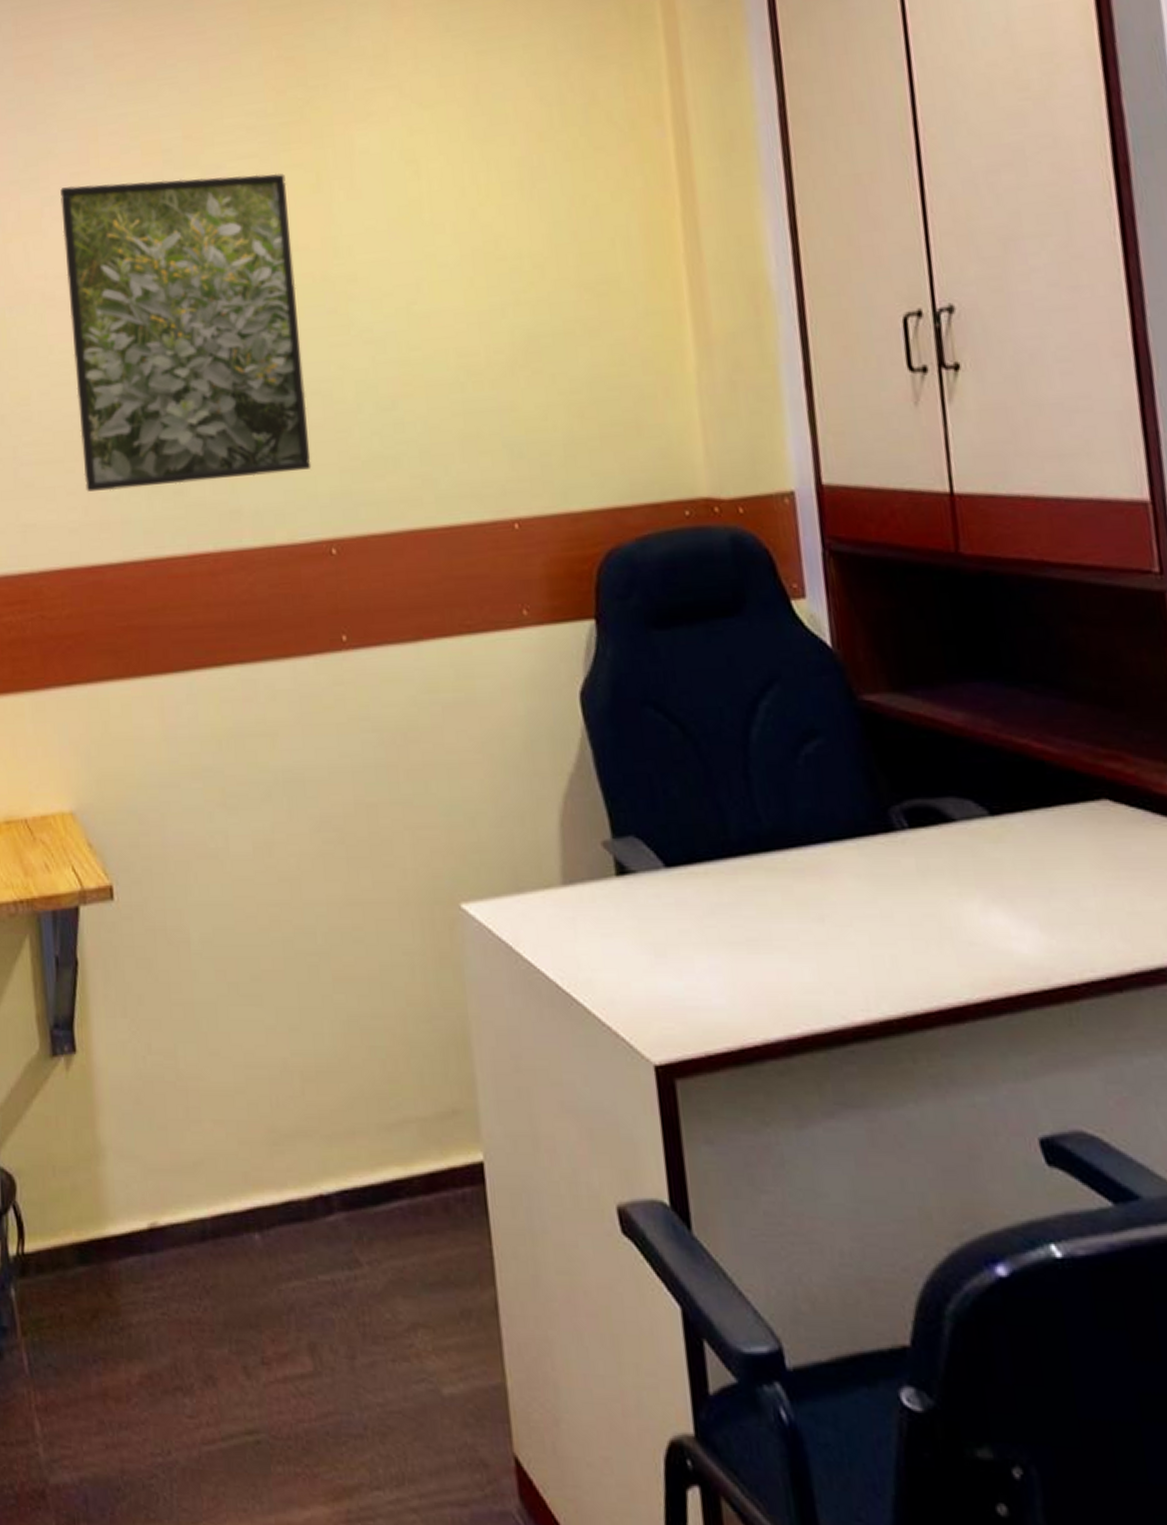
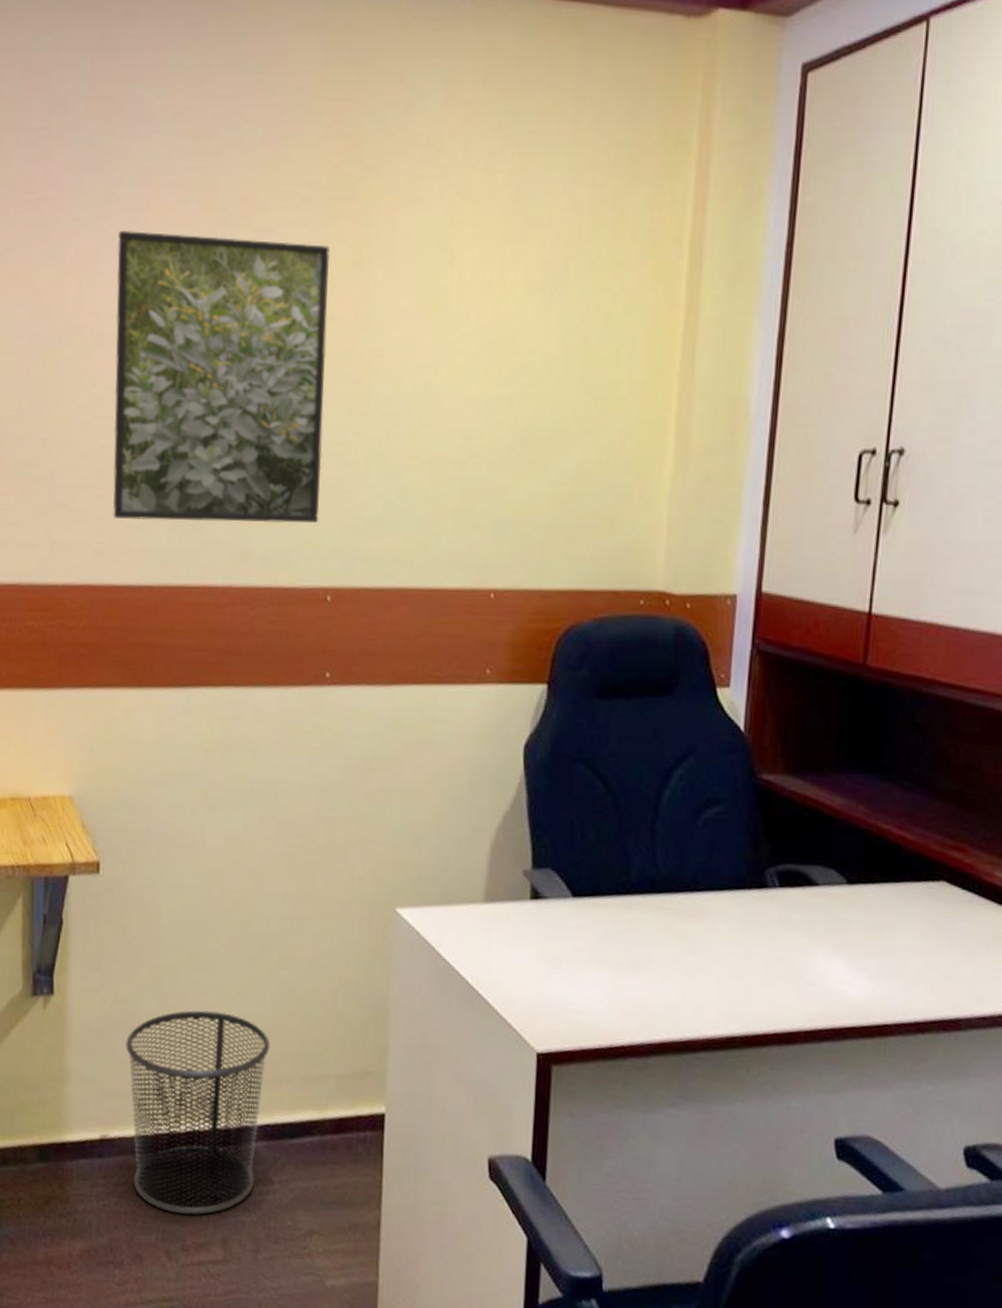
waste bin: none [166,1054,339,1317] -> present [126,1010,270,1215]

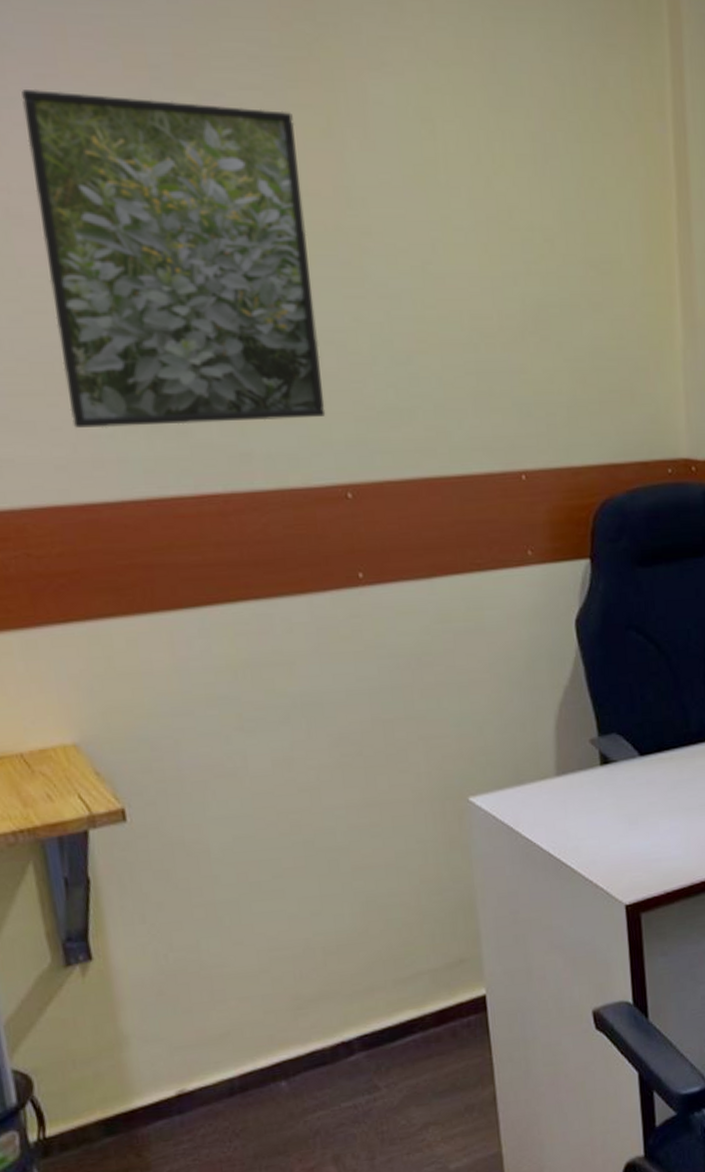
waste bin: present [126,1010,270,1215] -> none [190,936,360,1147]

